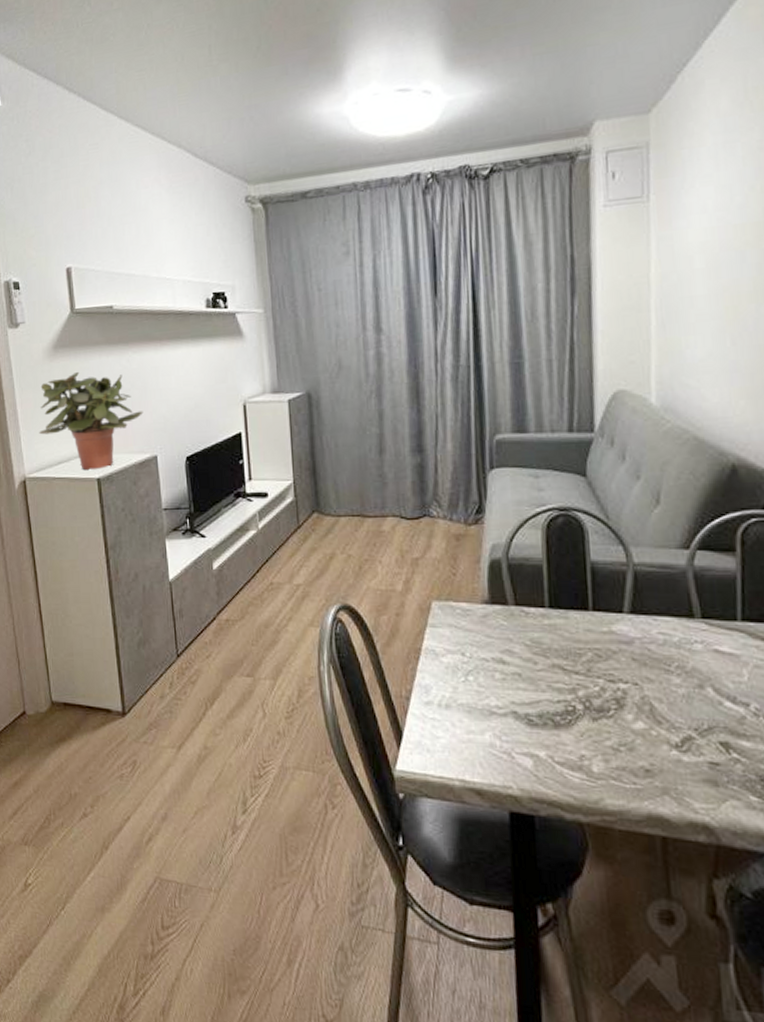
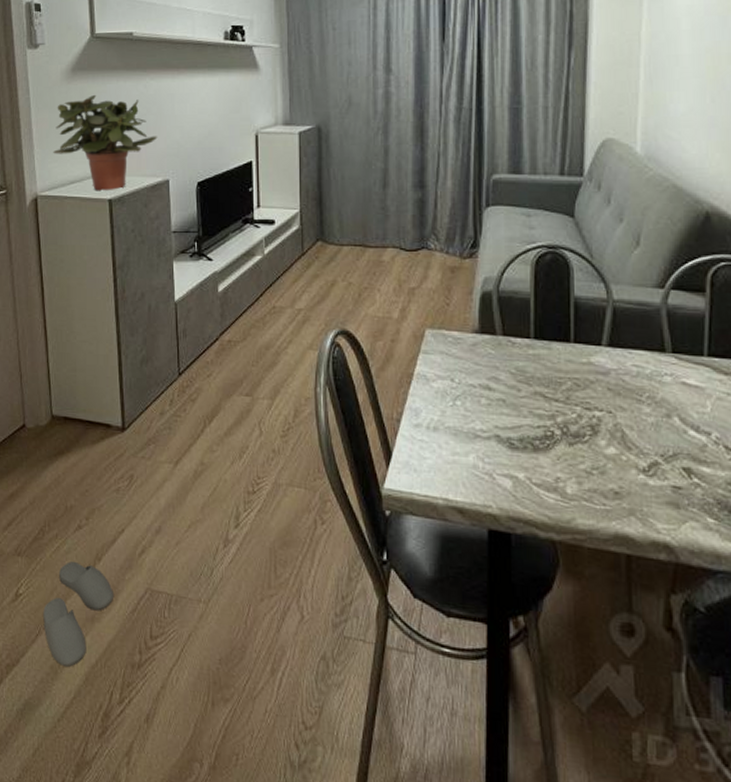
slippers: none [53,850,124,958] -> present [43,561,114,667]

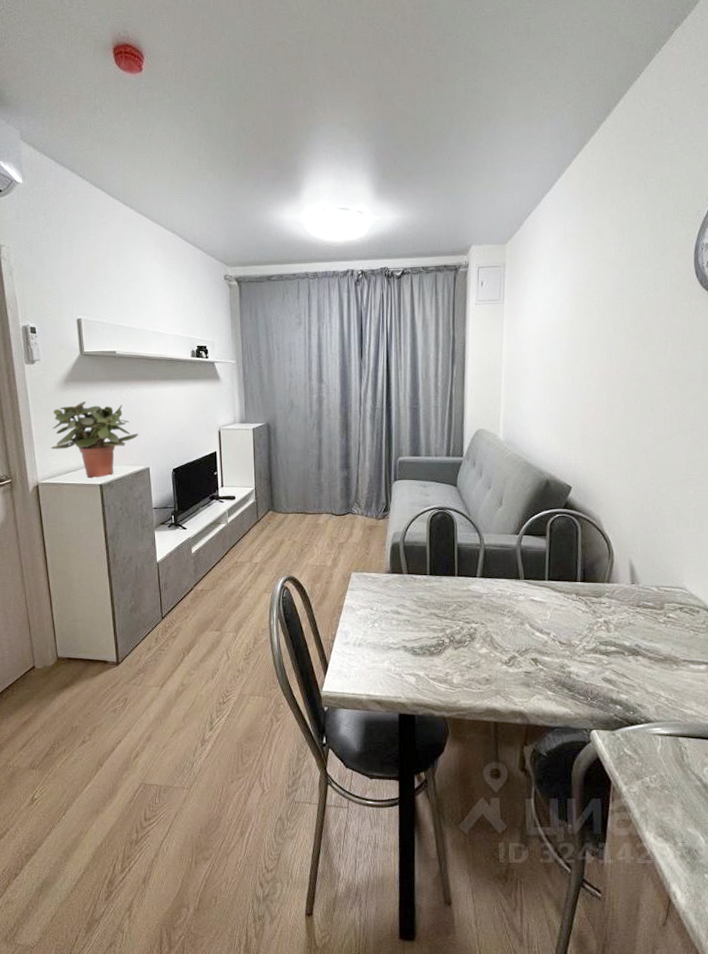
slippers: present [43,561,114,667] -> none [55,769,115,850]

